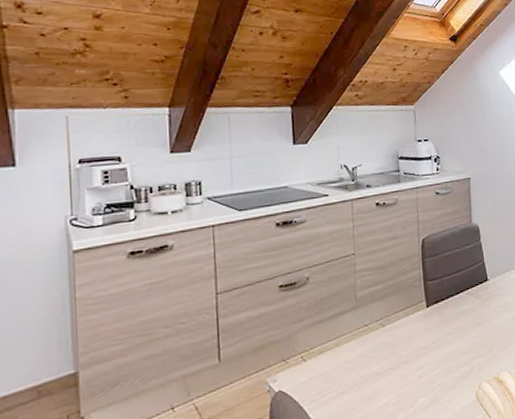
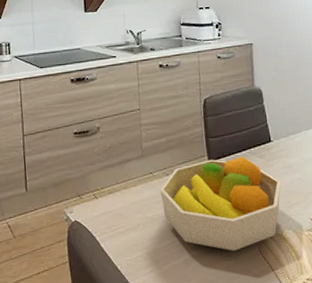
fruit bowl: none [375,299,498,402] -> present [160,157,281,251]

